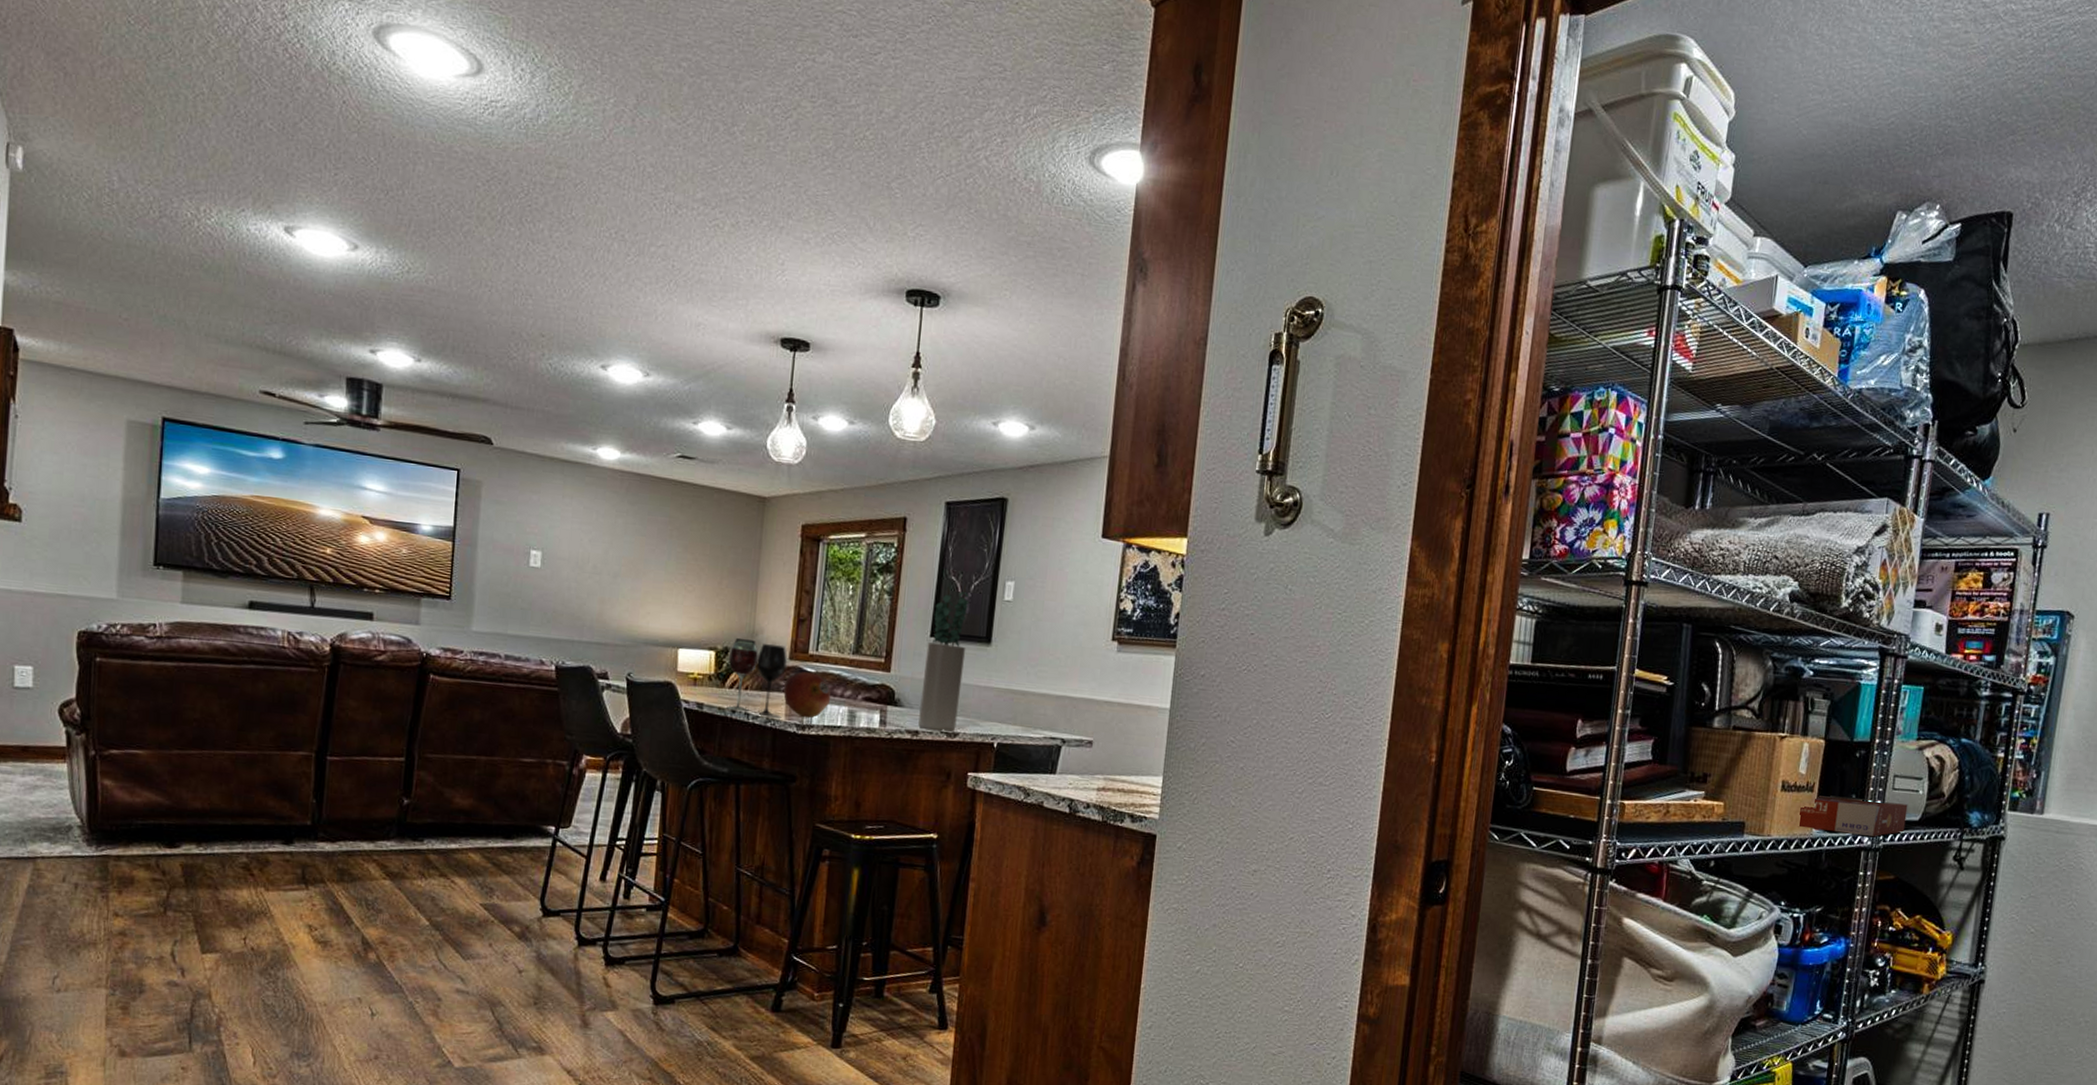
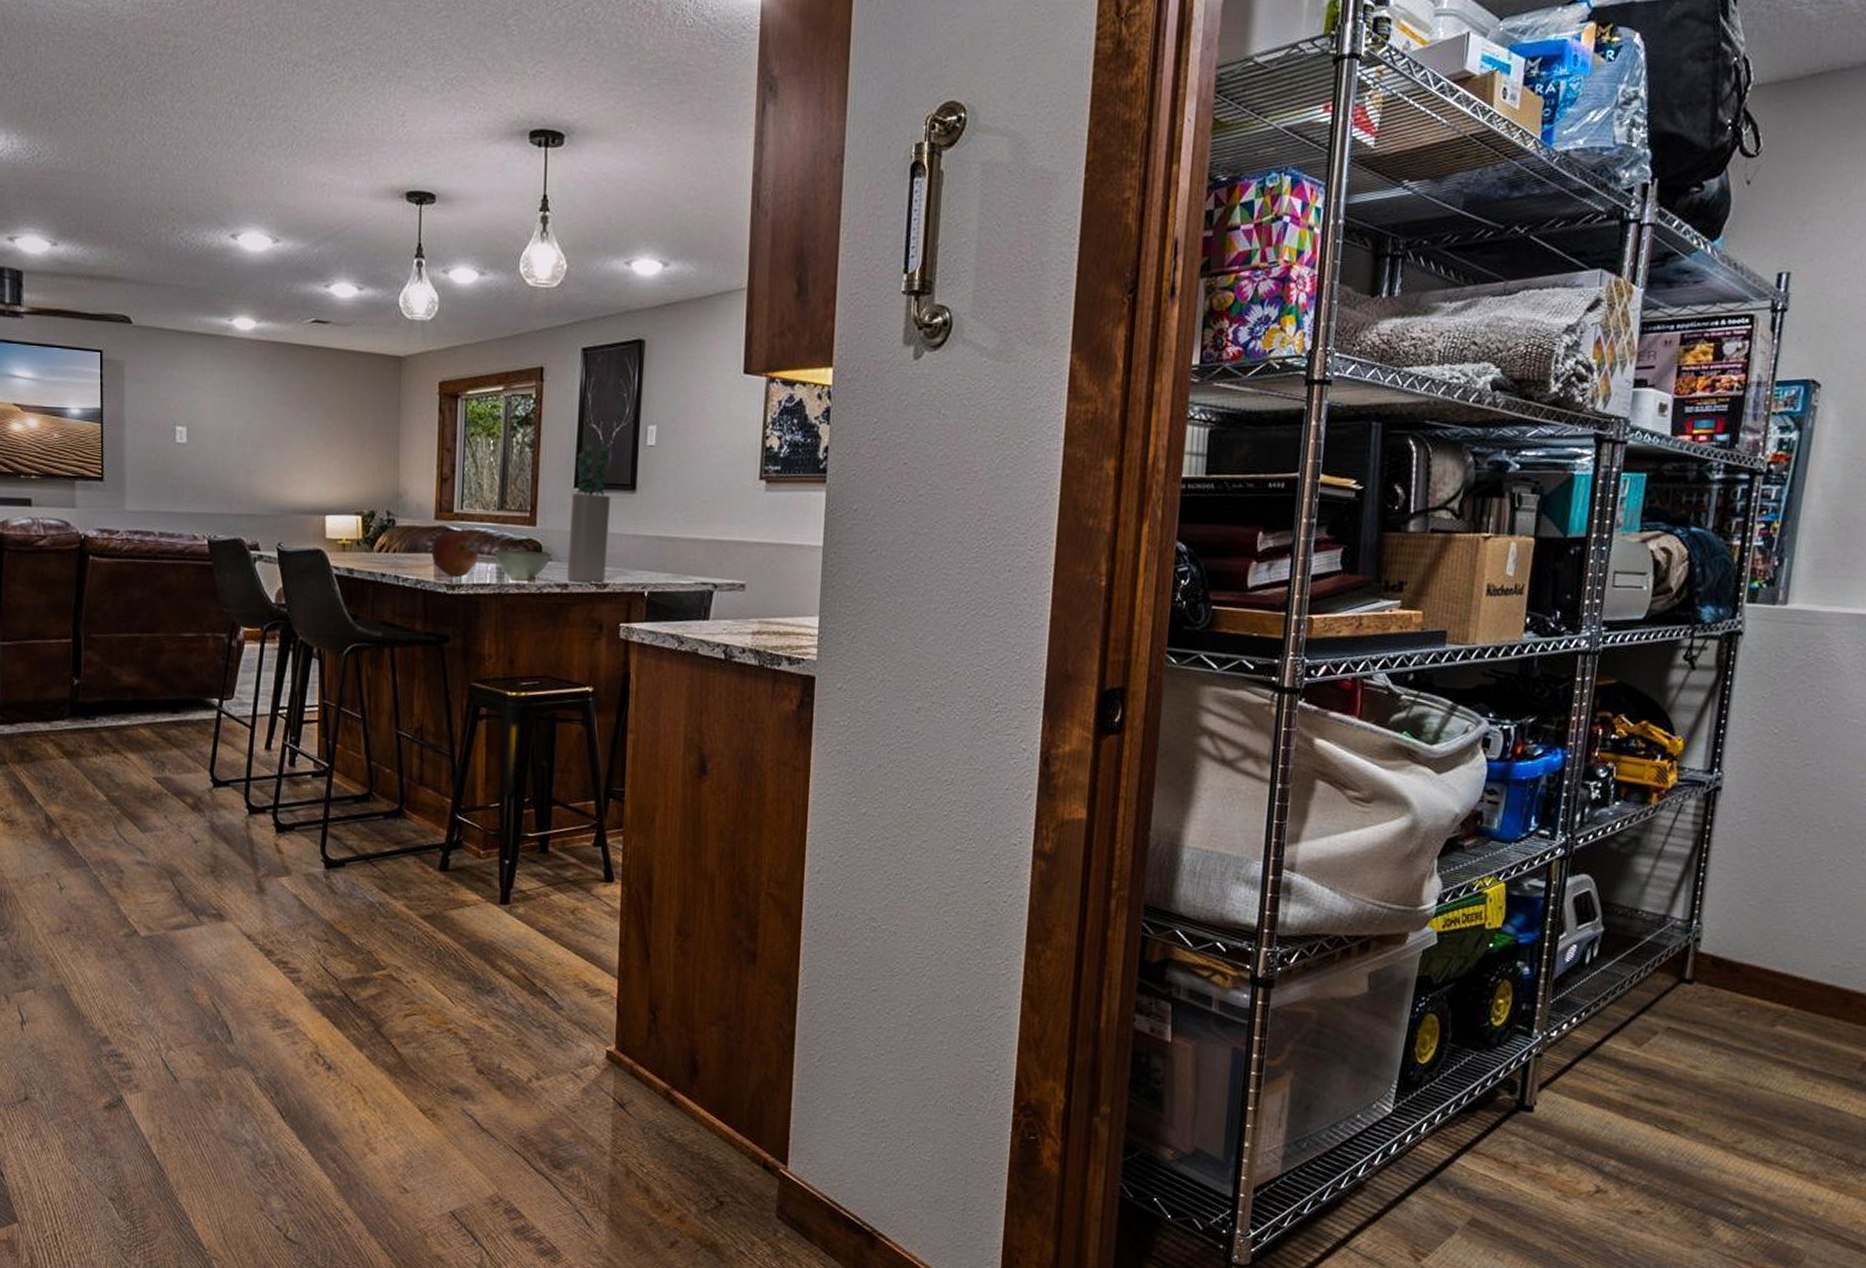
wineglass: present [725,637,758,712] -> none [375,500,404,575]
wineglass: present [754,644,788,717] -> none [402,505,434,578]
bowl: none [847,692,905,727] -> present [494,549,552,582]
cereal box: present [1797,795,1908,837] -> none [1505,597,1631,640]

